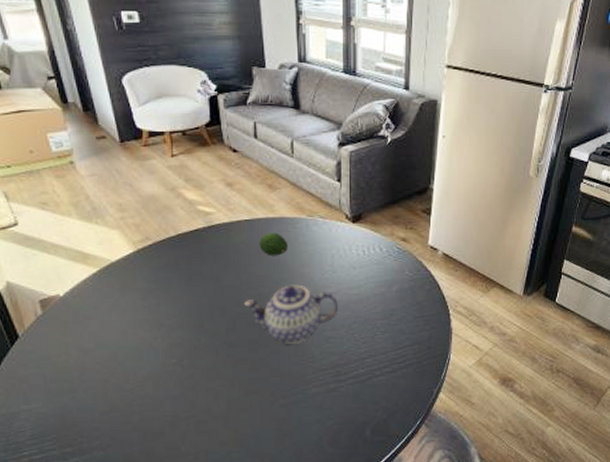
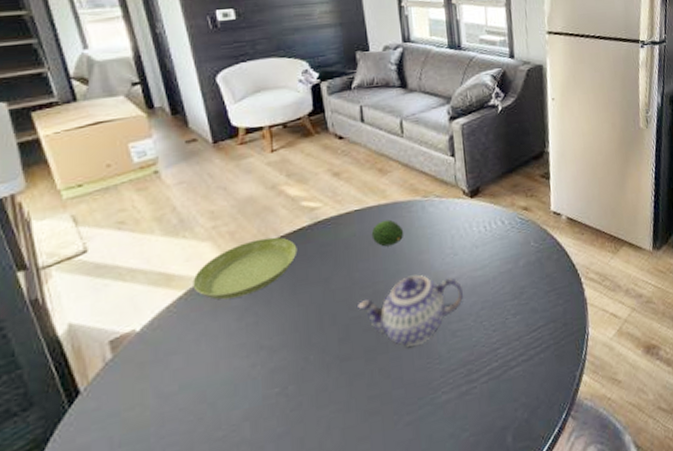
saucer: none [105,234,193,281] -> present [193,237,298,300]

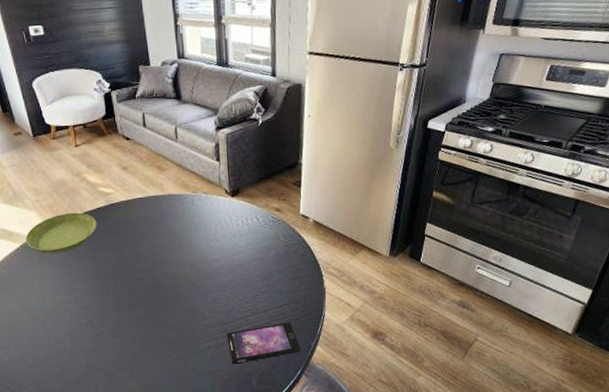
teapot: present [356,274,464,347] -> none [141,252,223,305]
fruit: present [371,219,404,247] -> none [151,208,177,229]
smartphone: none [470,349,565,420] -> present [226,322,301,364]

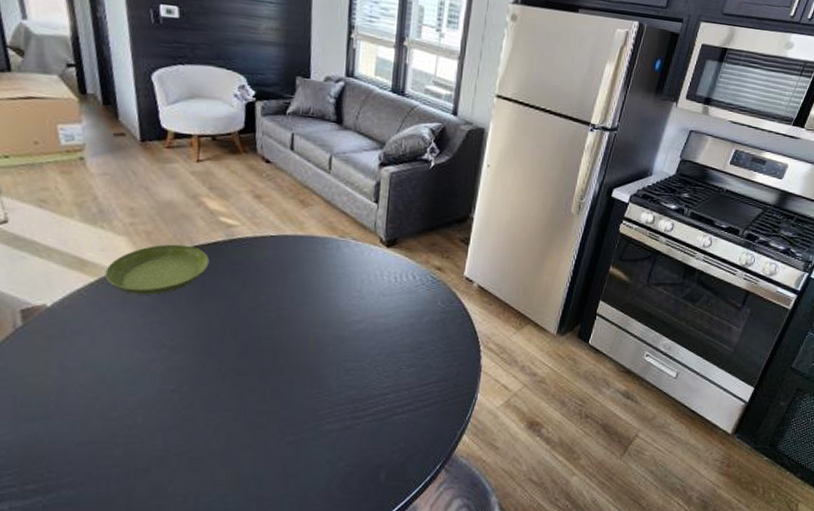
smartphone: present [226,322,301,364] -> none [355,404,445,453]

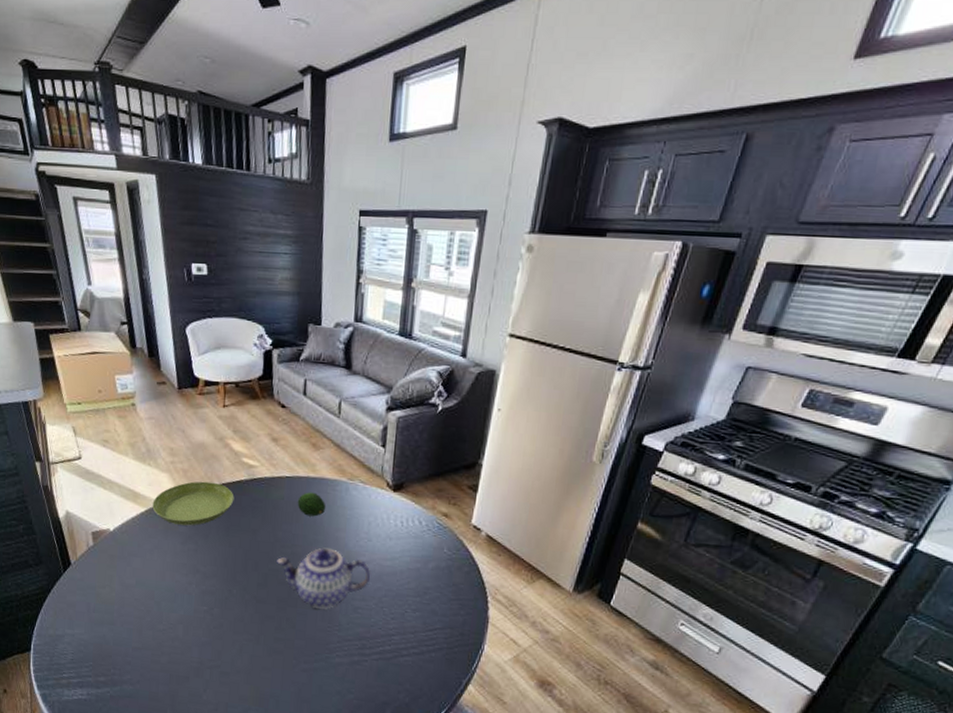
teapot: none [258,309,364,374] -> present [276,548,371,609]
fruit: none [283,251,316,277] -> present [297,492,326,517]

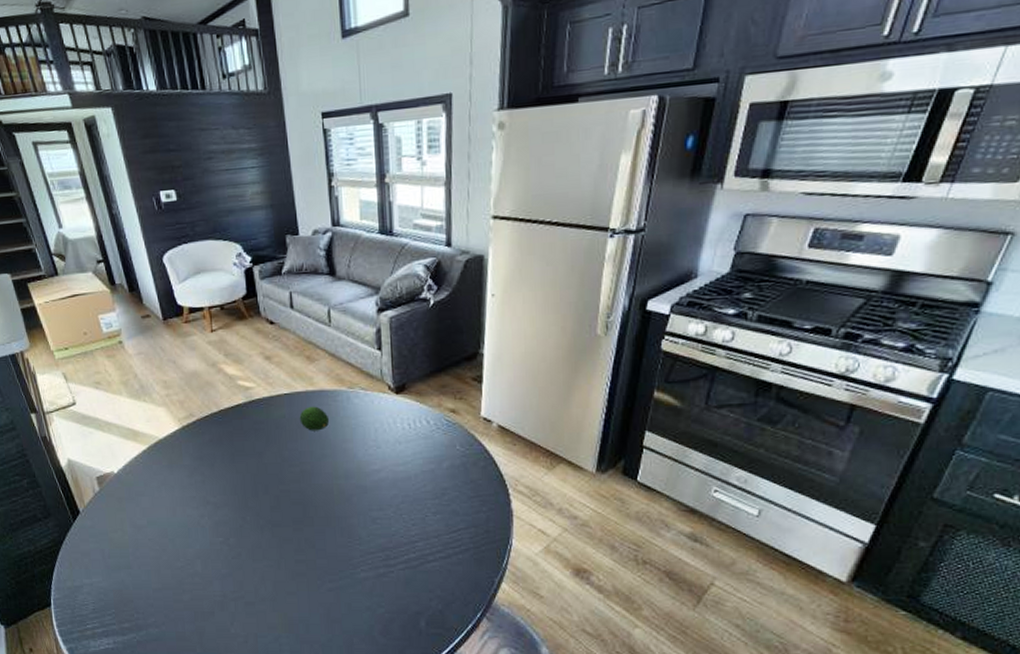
saucer: present [152,481,234,526] -> none [153,410,235,458]
teapot: present [276,548,371,609] -> none [286,461,385,524]

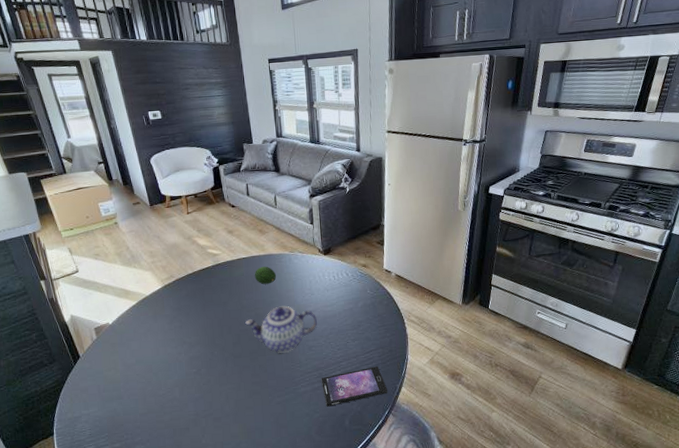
teapot: none [286,461,385,524] -> present [244,305,318,353]
smartphone: none [388,551,482,601] -> present [321,366,388,407]

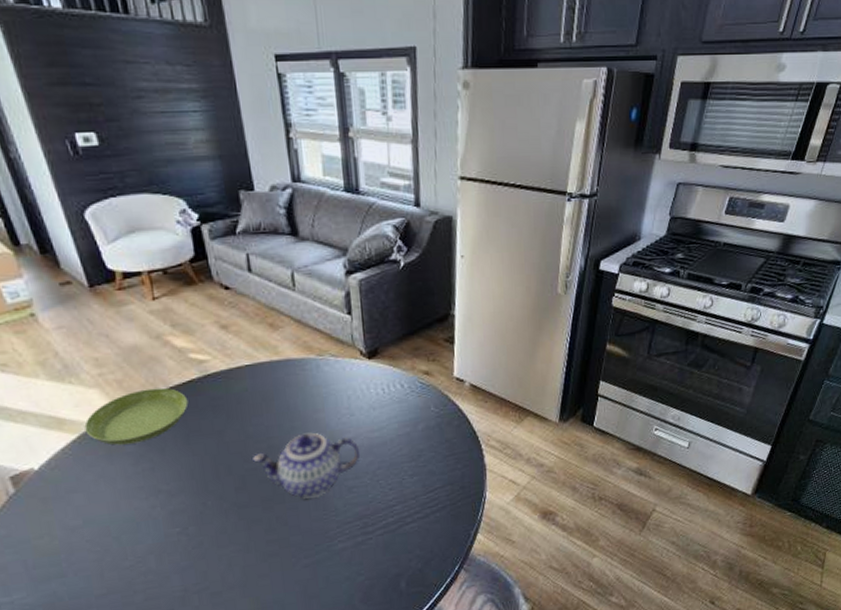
saucer: none [141,272,206,310] -> present [84,387,189,445]
fruit: present [254,266,277,285] -> none [264,376,299,404]
smartphone: present [321,366,388,407] -> none [366,509,459,567]

